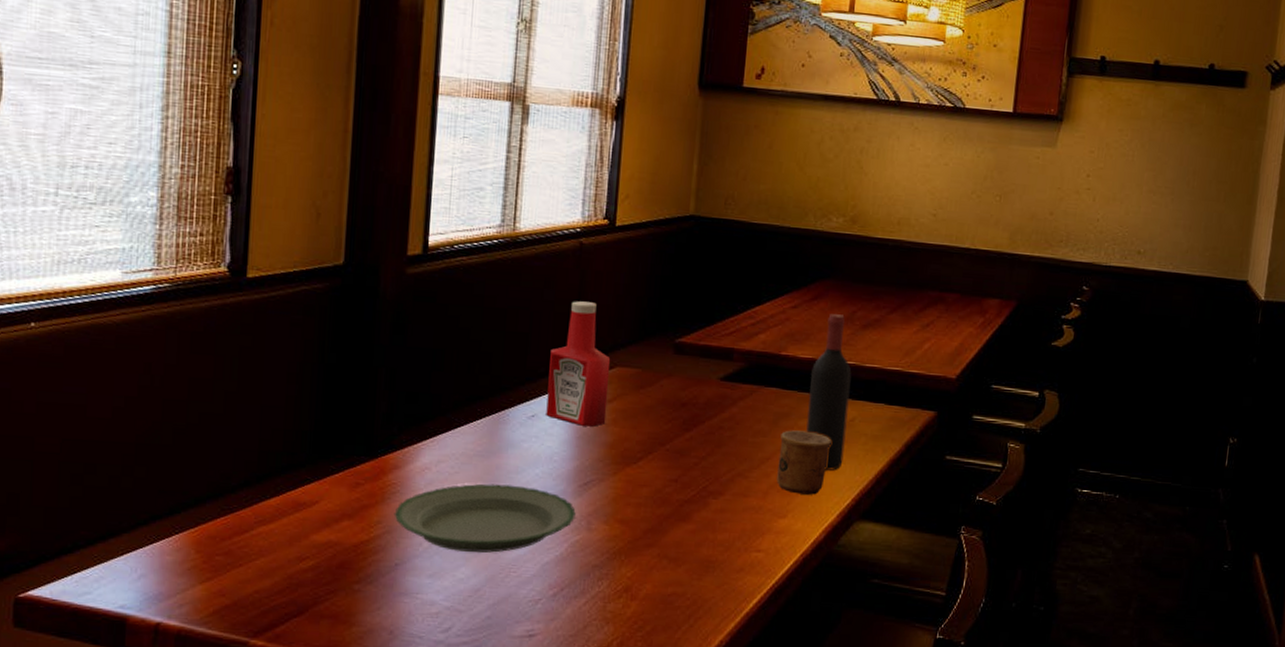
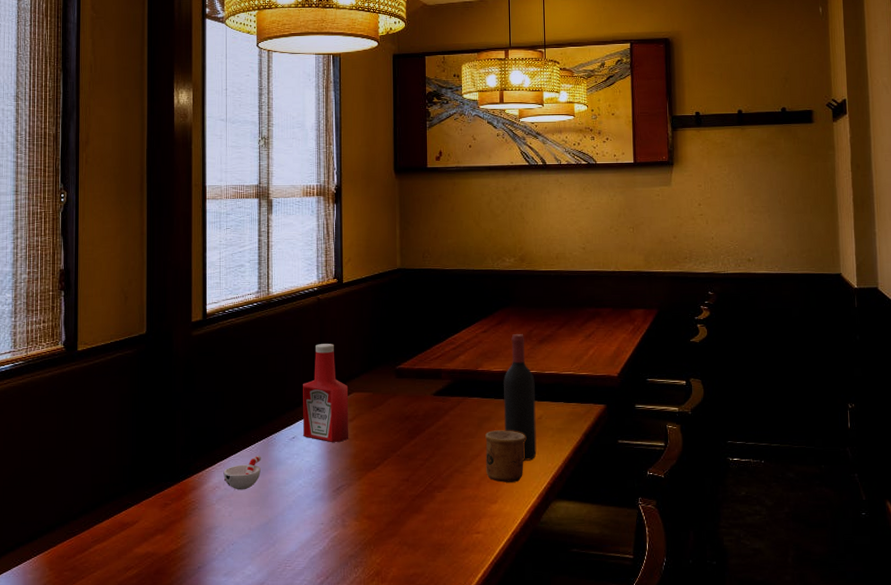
plate: present [394,483,576,553] -> none [195,495,332,552]
cup: none [436,433,489,475] -> present [223,455,262,490]

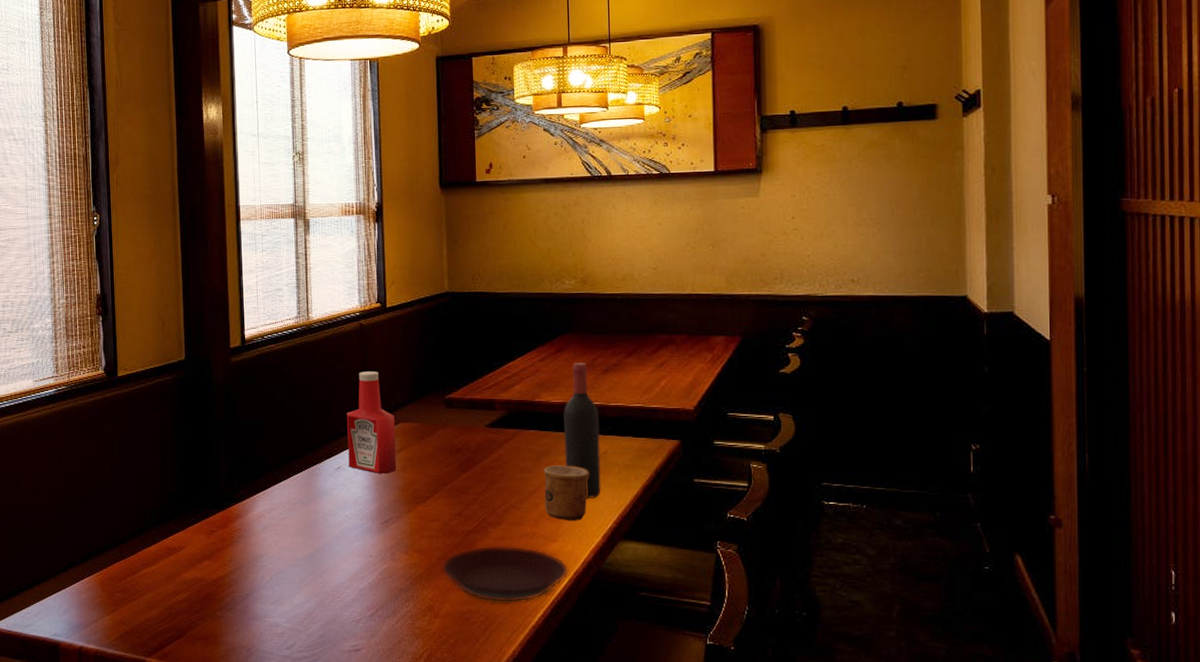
cup: present [223,455,262,490] -> none [268,485,307,520]
plate: none [389,508,508,565] -> present [441,545,570,603]

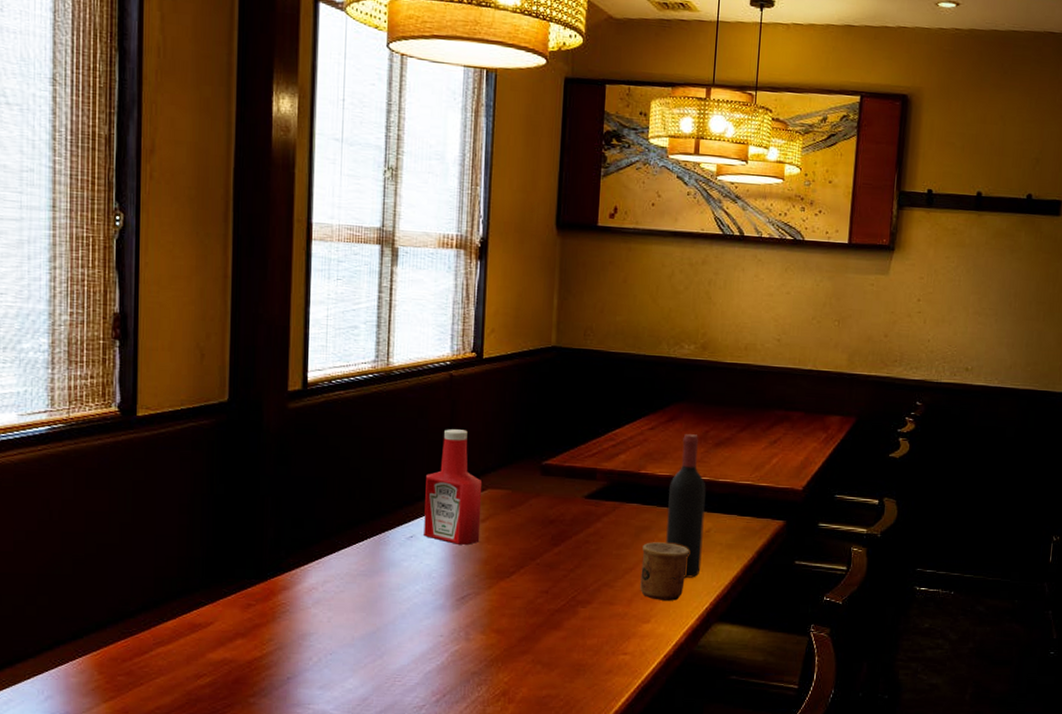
plate: present [441,545,570,603] -> none [520,625,660,687]

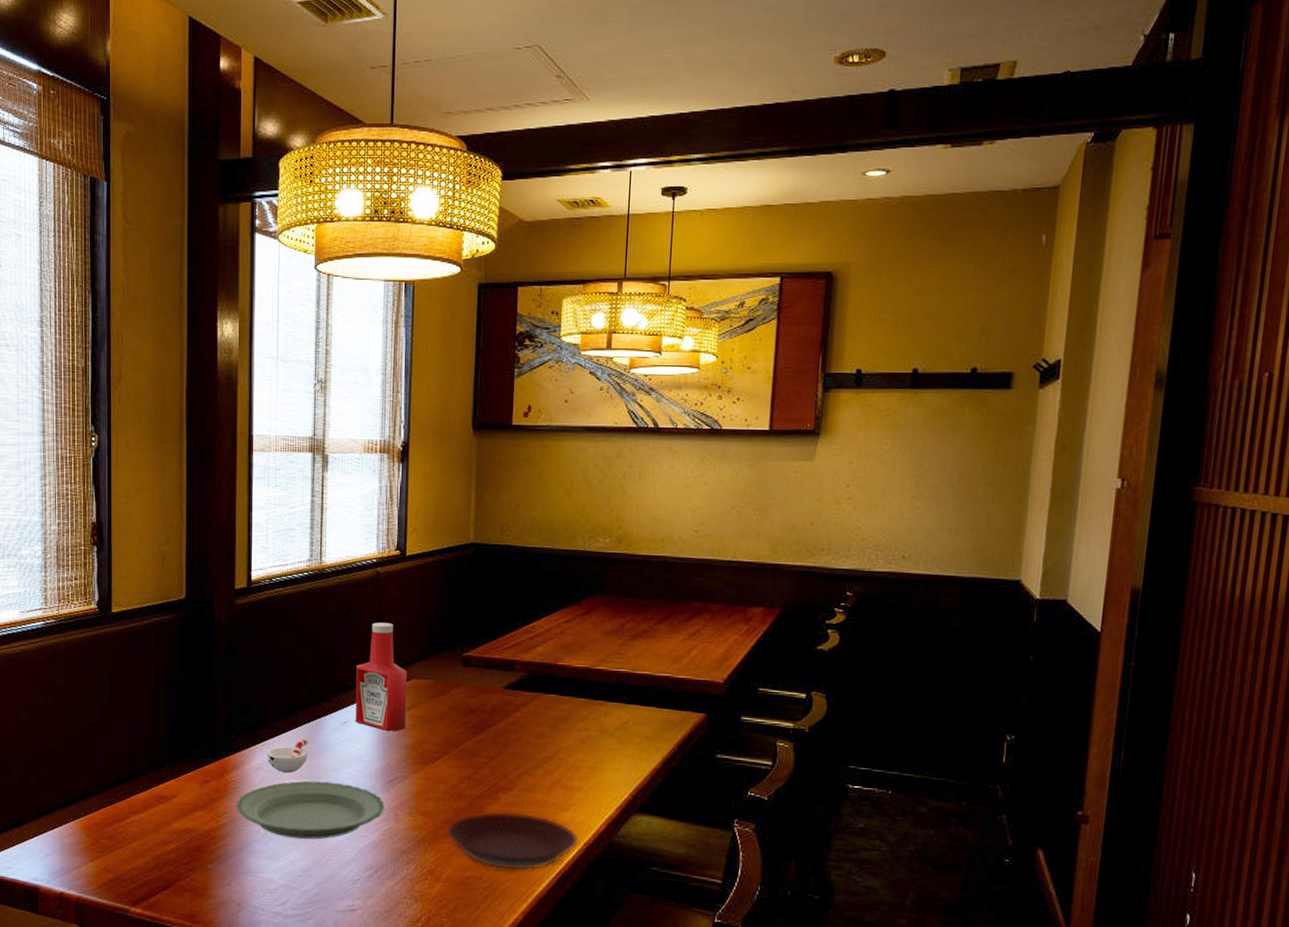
plate: none [284,600,455,664] -> present [236,780,385,839]
cup: none [322,554,371,594] -> present [267,738,309,774]
plate: none [520,625,660,687] -> present [445,811,580,872]
cup: present [640,542,689,601] -> none [559,732,608,790]
wine bottle: present [666,434,706,578] -> none [584,626,624,768]

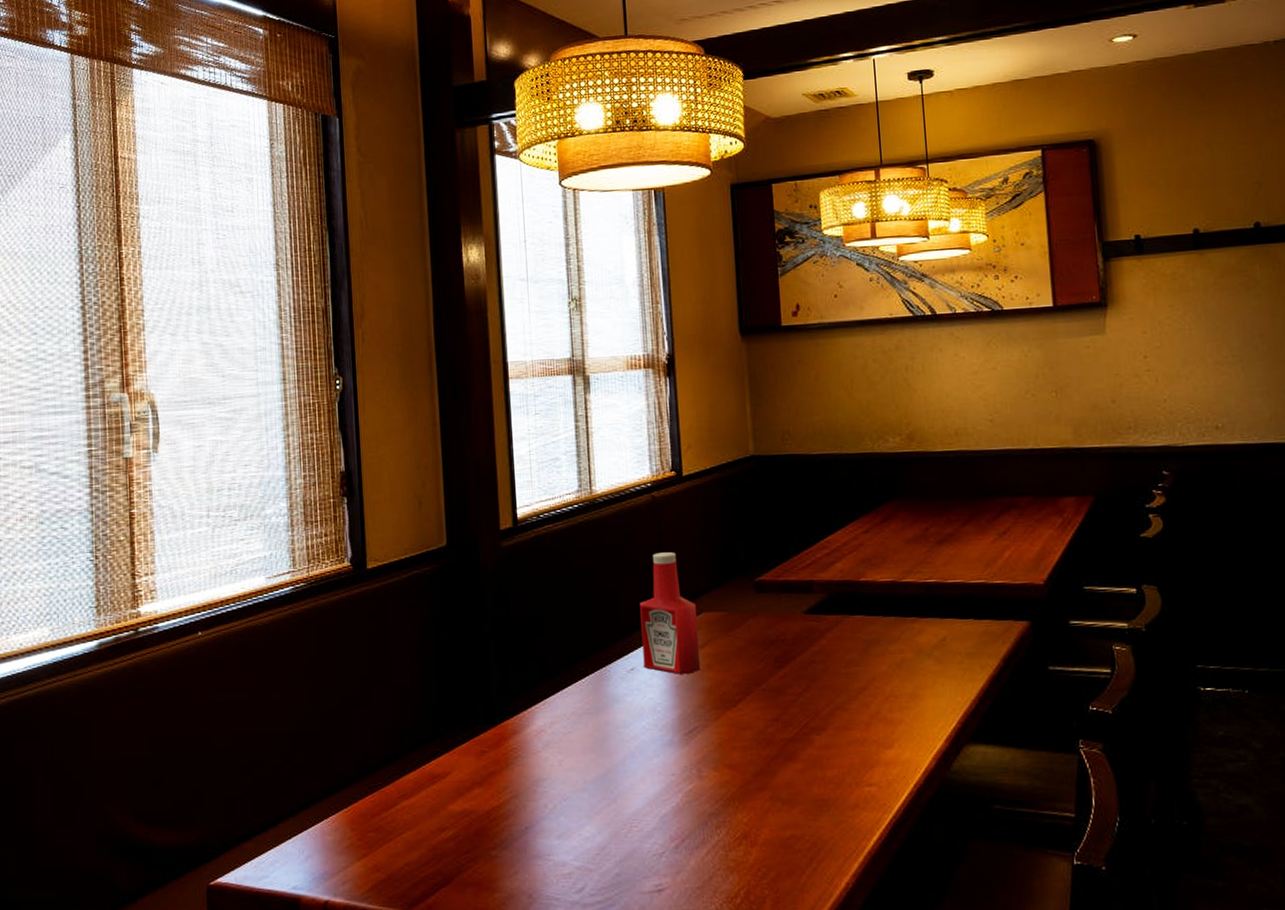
plate: present [236,780,385,839] -> none [518,739,686,810]
cup: present [267,738,309,774] -> none [549,691,595,735]
plate: present [445,811,580,872] -> none [757,754,909,825]

